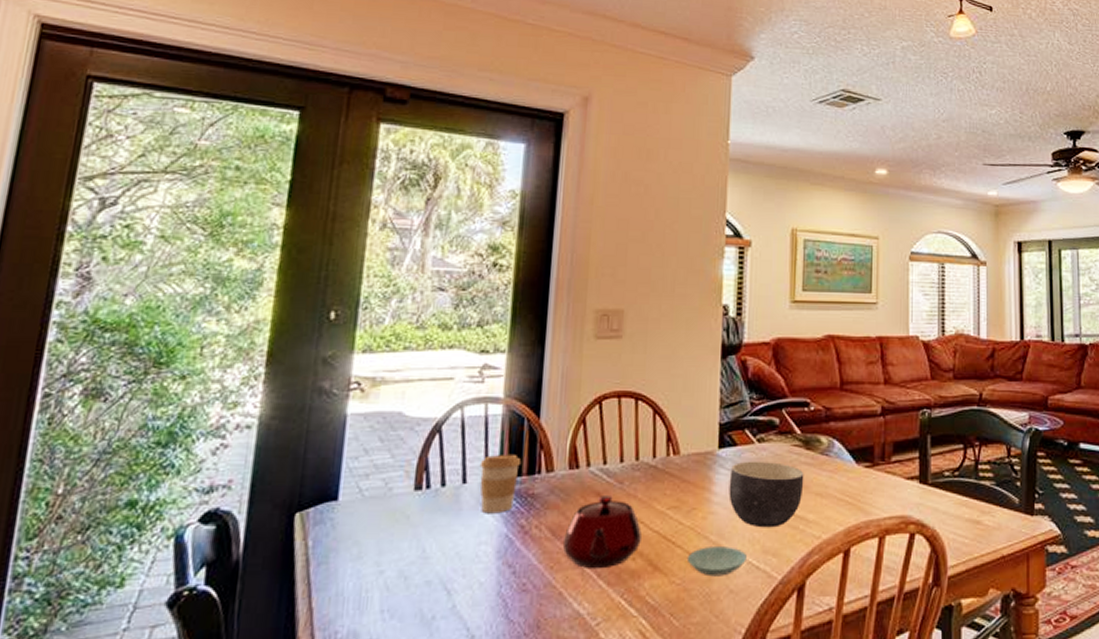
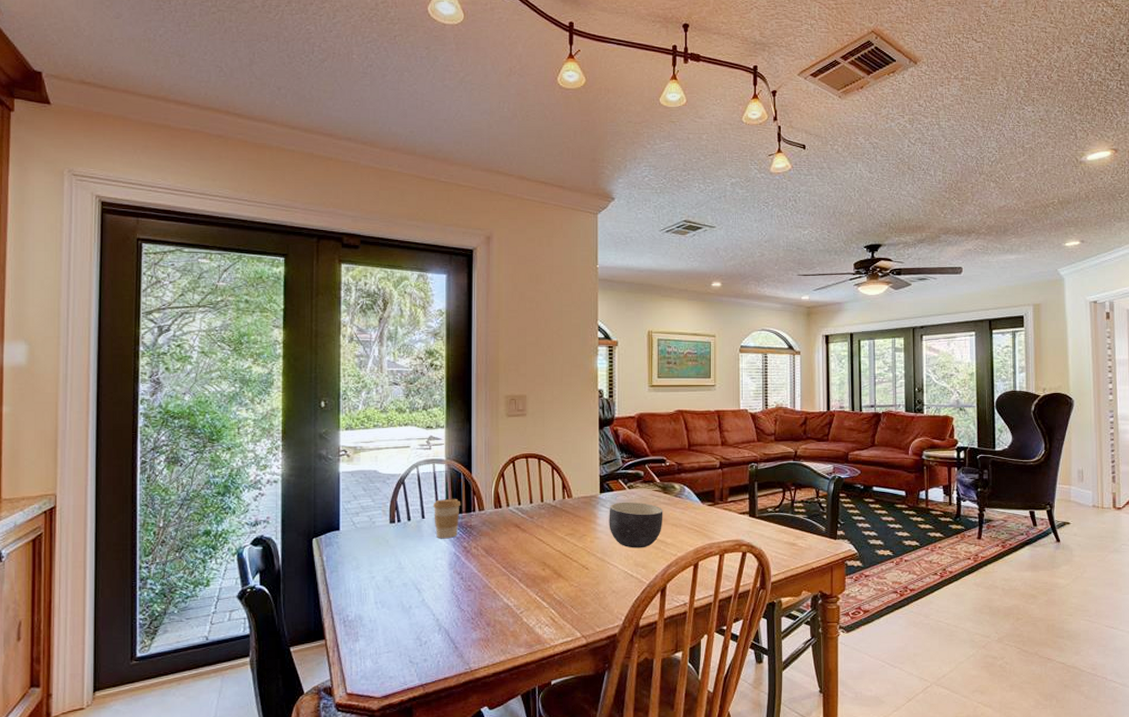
teapot: present [563,496,641,570] -> none [495,526,548,576]
saucer: present [686,546,746,577] -> none [581,561,623,581]

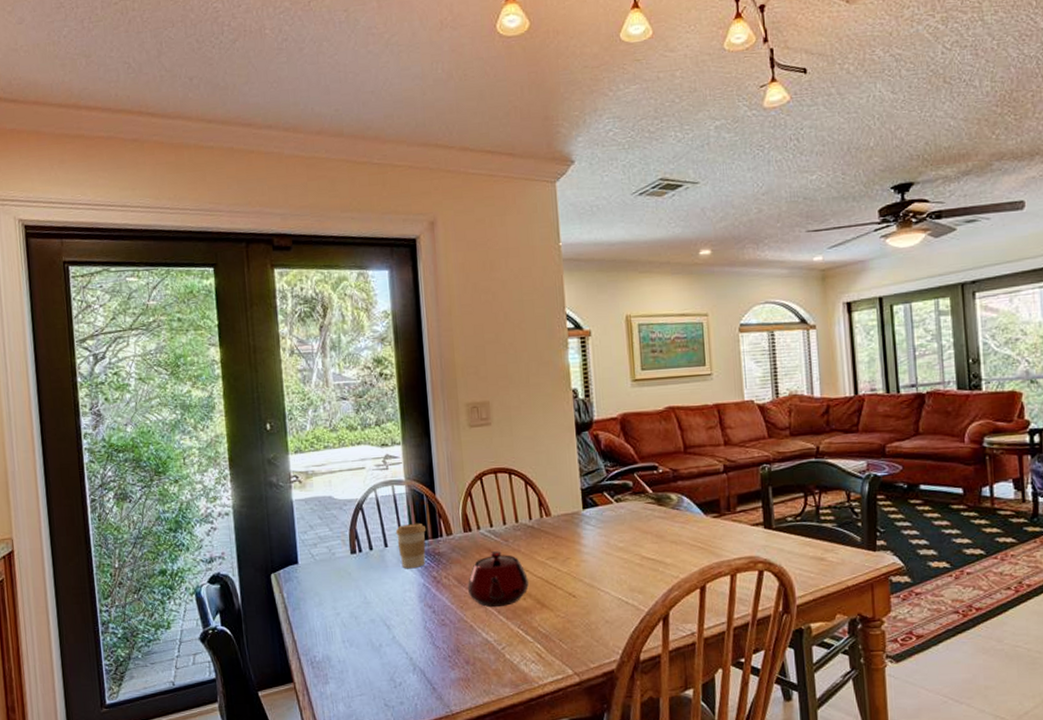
teapot: none [495,526,548,576] -> present [468,551,529,608]
bowl: present [609,501,663,548] -> none [595,517,660,571]

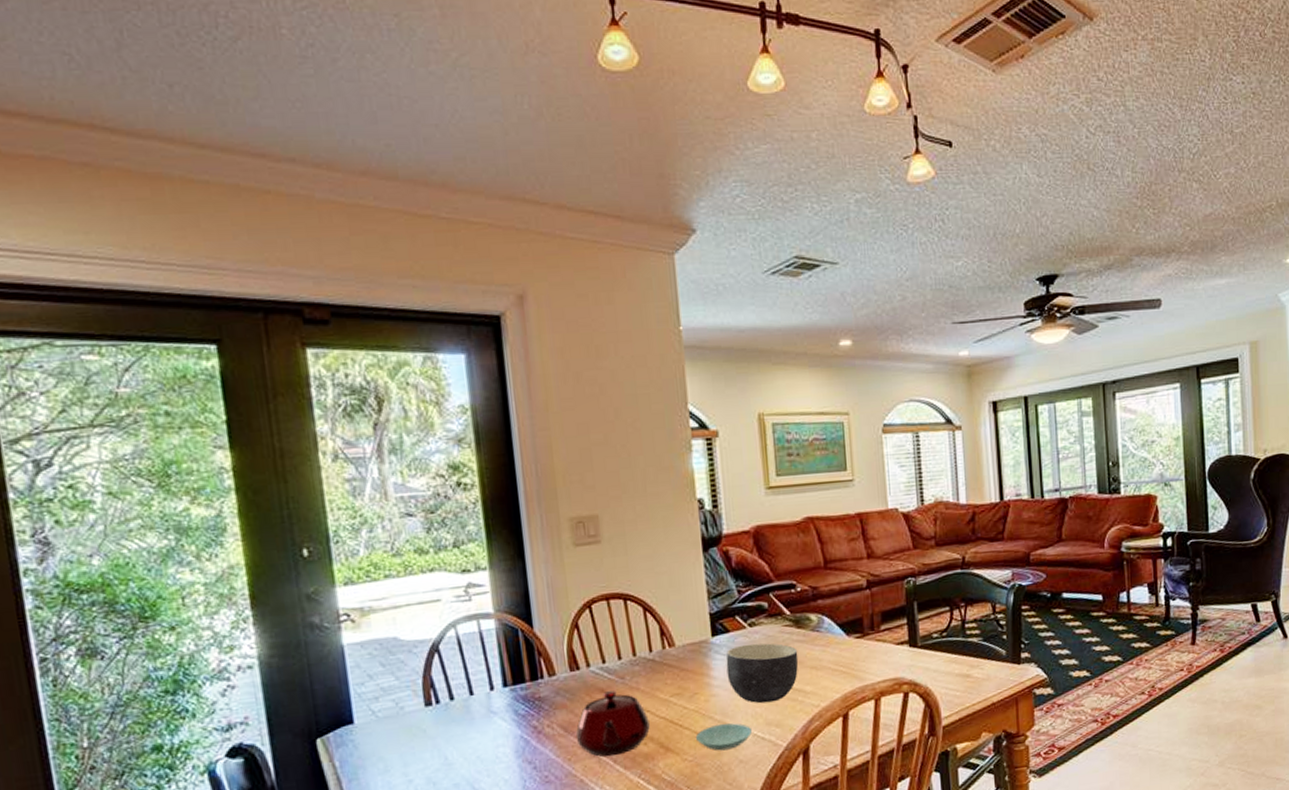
coffee cup: present [395,523,427,569] -> none [483,663,523,720]
saucer: none [567,587,617,611] -> present [695,723,752,751]
bowl: none [595,517,660,571] -> present [726,643,799,704]

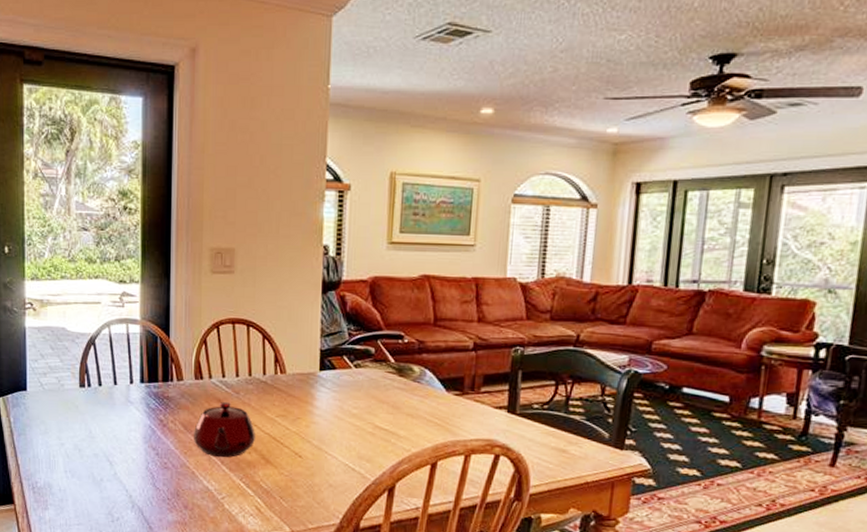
saucer: present [695,723,752,751] -> none [293,449,344,473]
bowl: present [726,643,799,704] -> none [328,382,397,439]

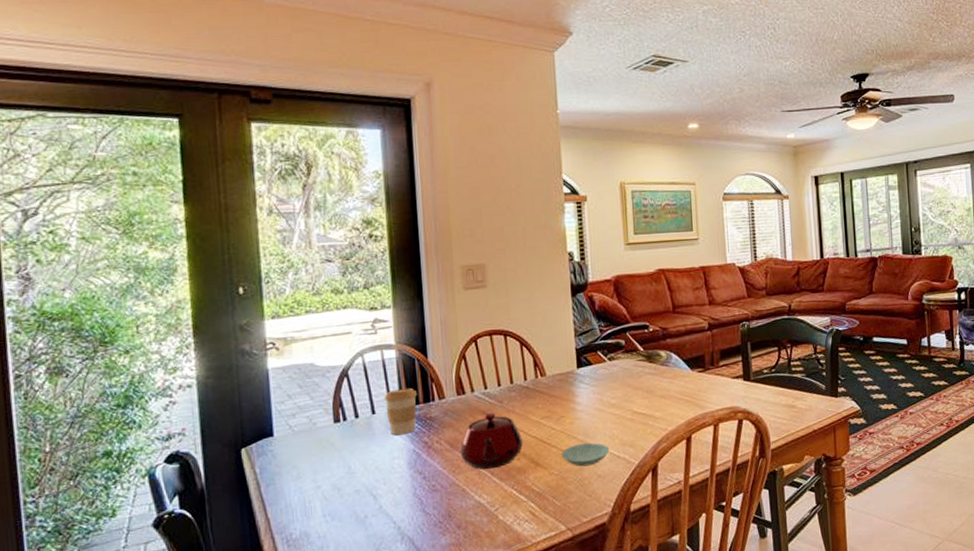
coffee cup: none [126,364,158,410] -> present [384,387,418,436]
saucer: none [293,449,344,473] -> present [561,443,609,467]

